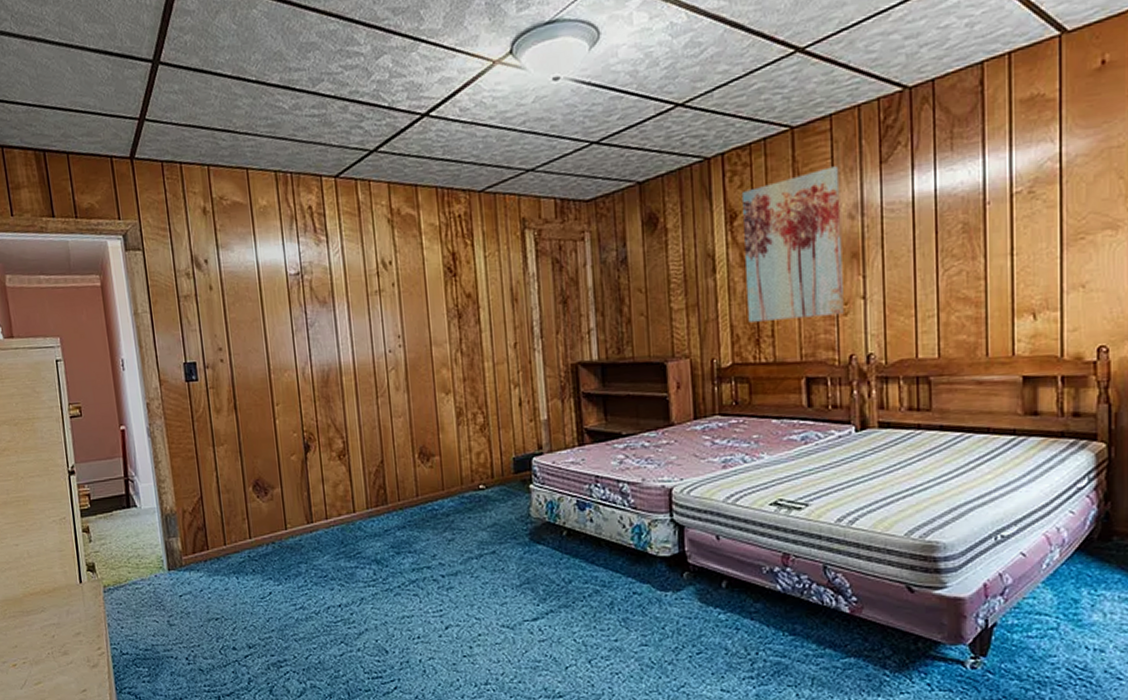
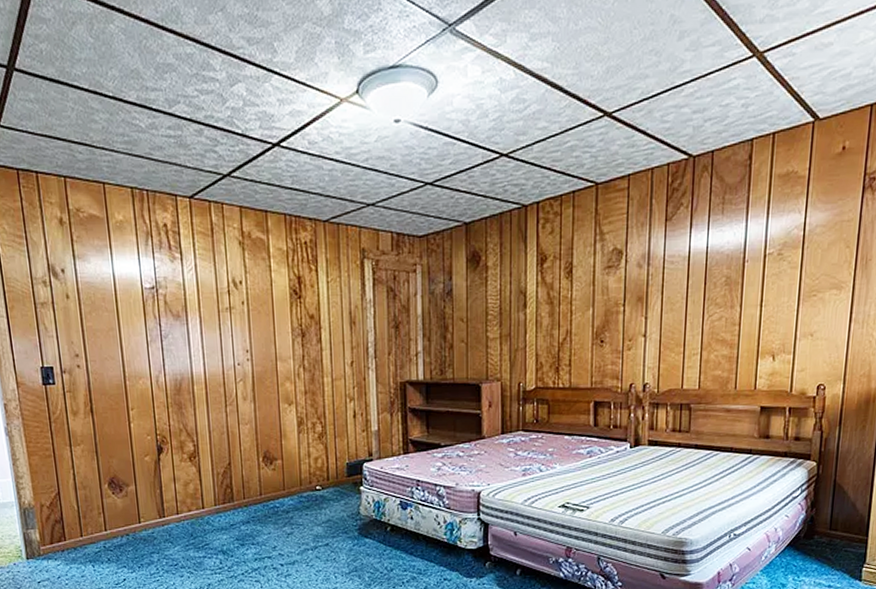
wall art: present [741,166,844,323] -> none [551,221,633,352]

